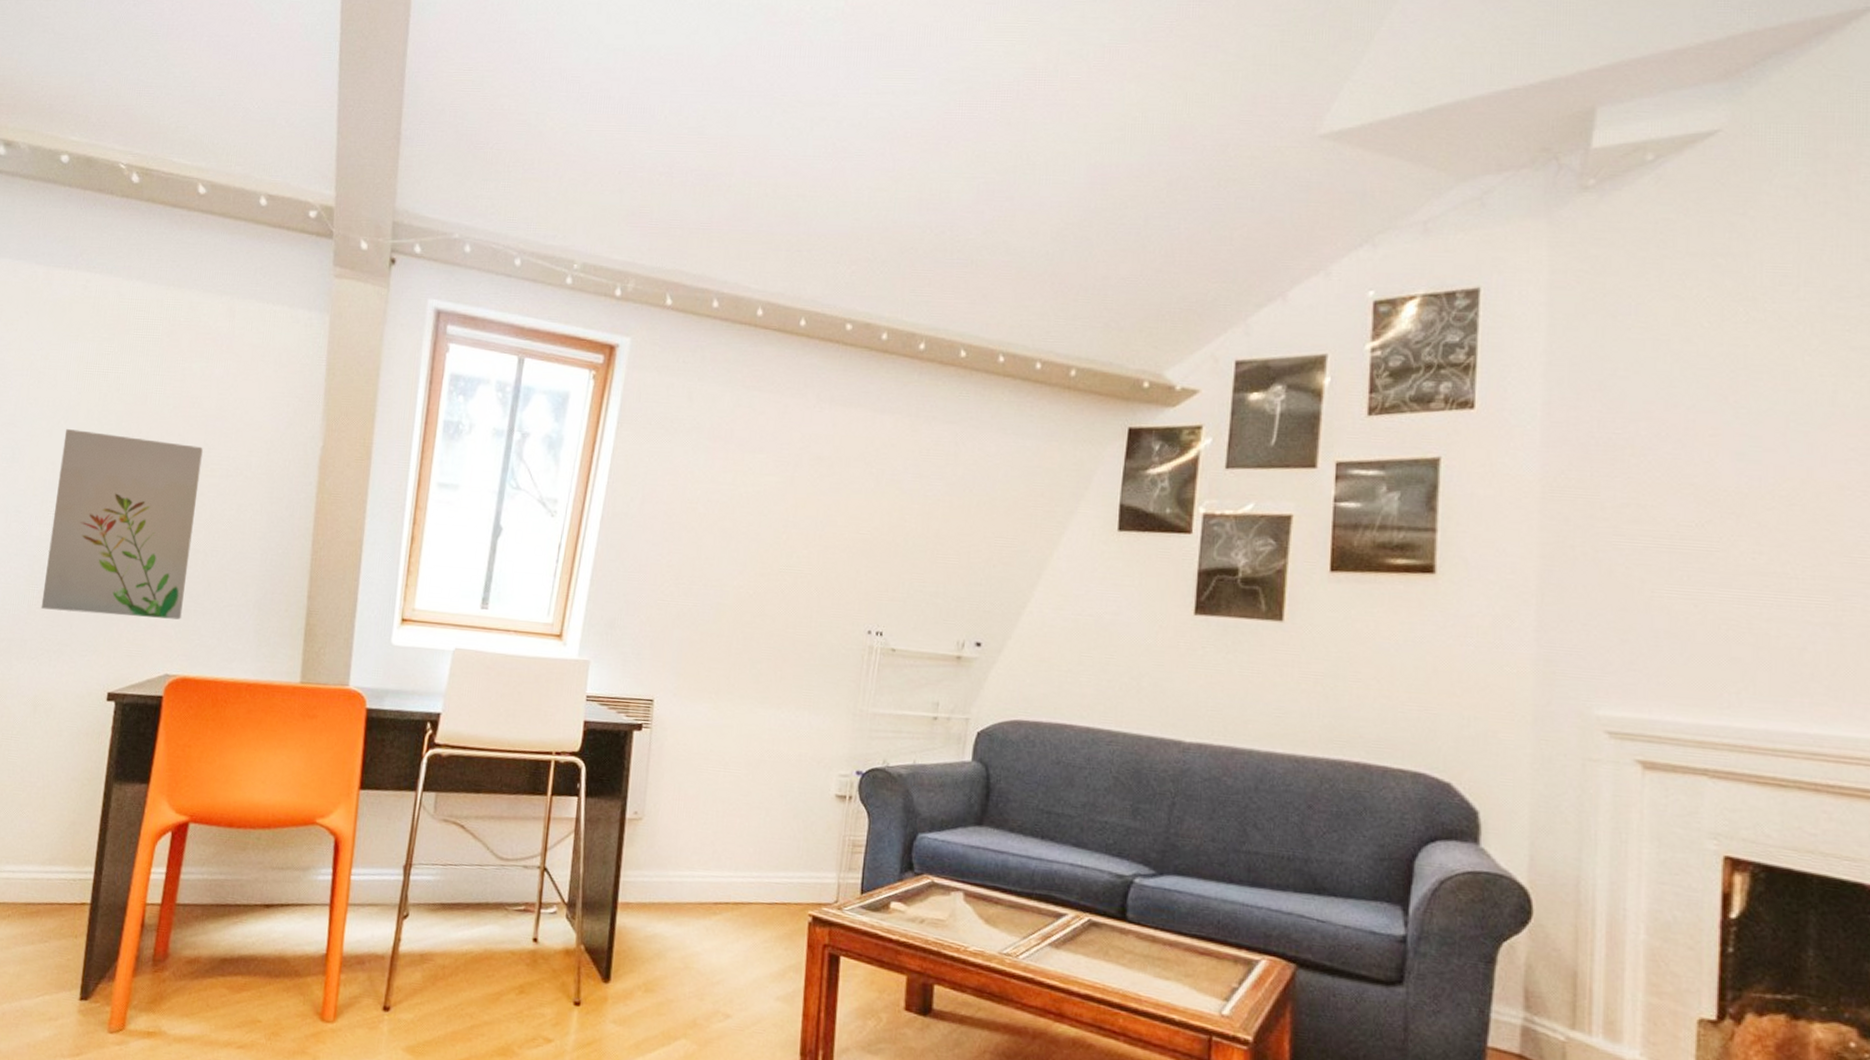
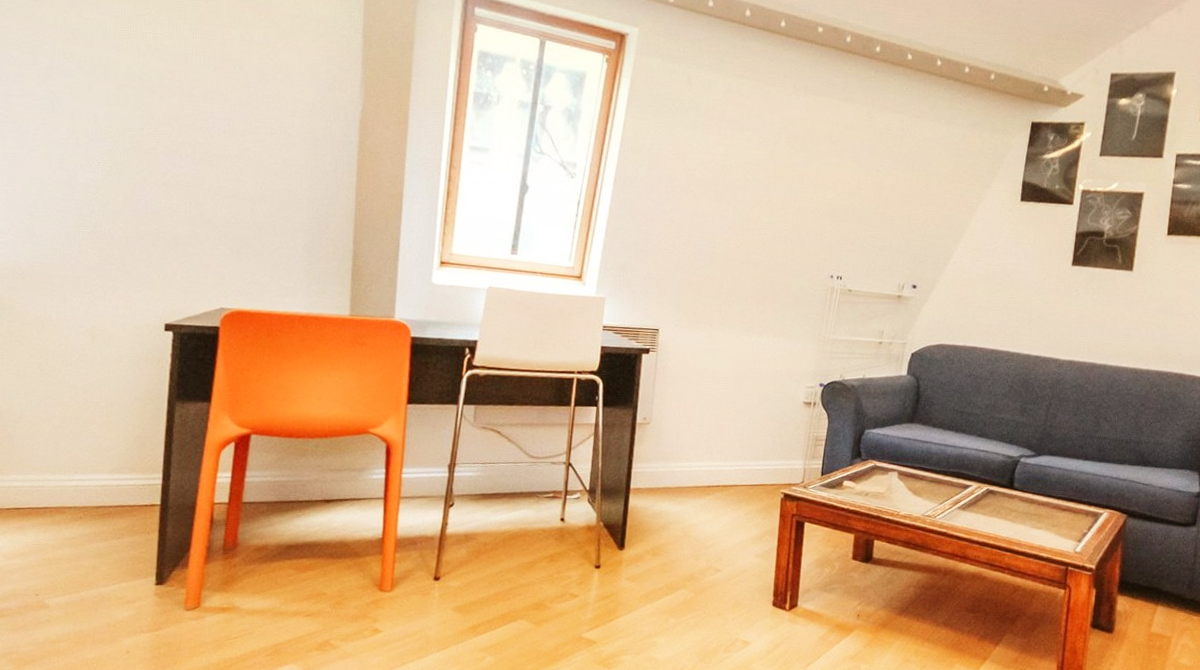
wall art: present [41,429,203,620] -> none [92,84,246,260]

